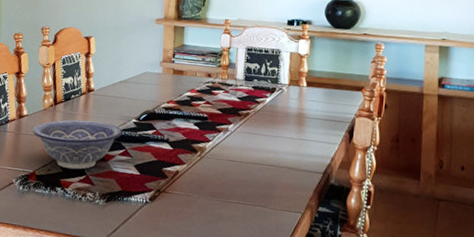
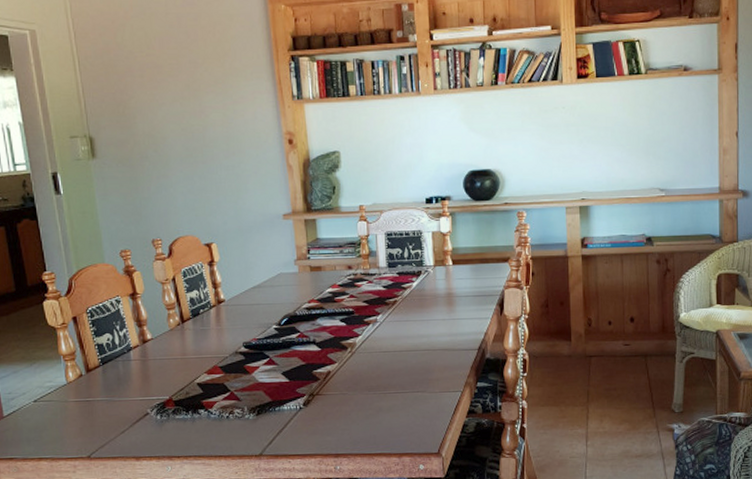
decorative bowl: present [33,120,123,170] -> none [161,333,264,389]

